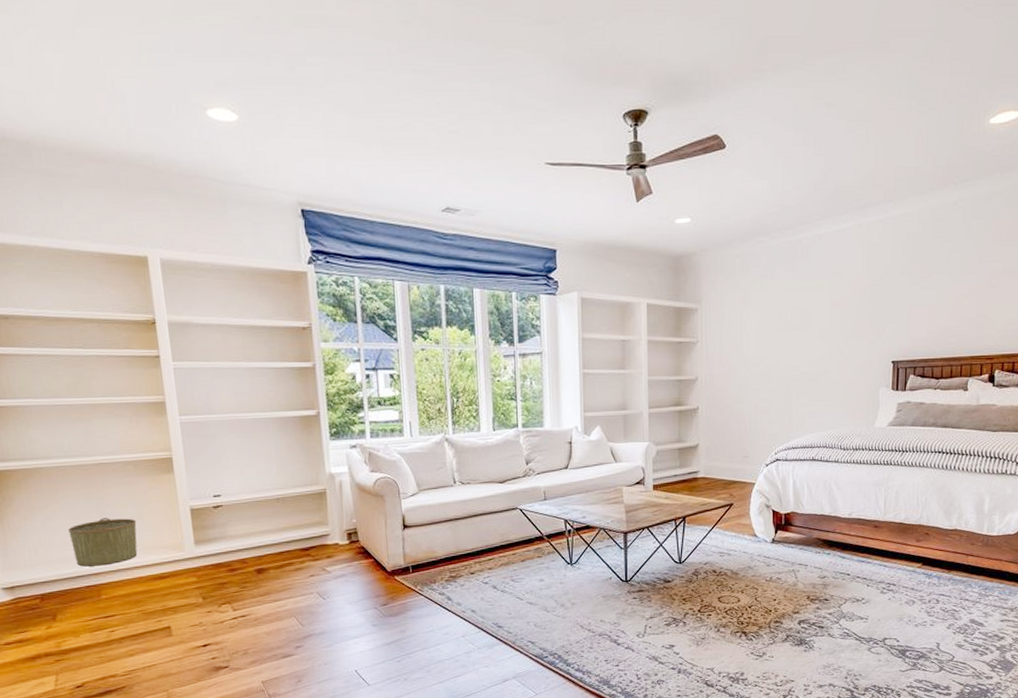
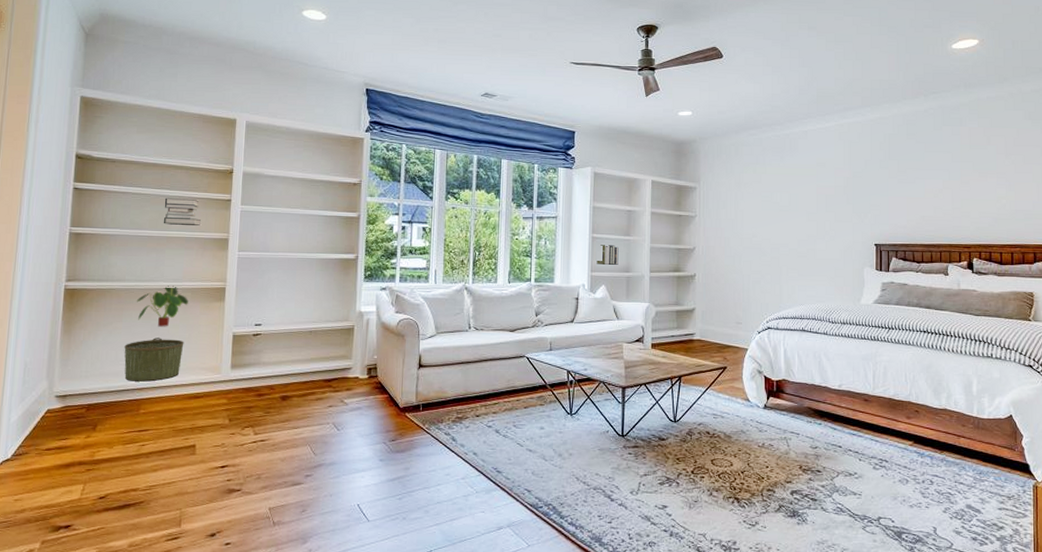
plant: none [70,459,132,506] -> present [136,286,188,327]
books: none [80,357,129,390] -> present [164,198,201,225]
books: none [589,381,614,403] -> present [596,245,619,265]

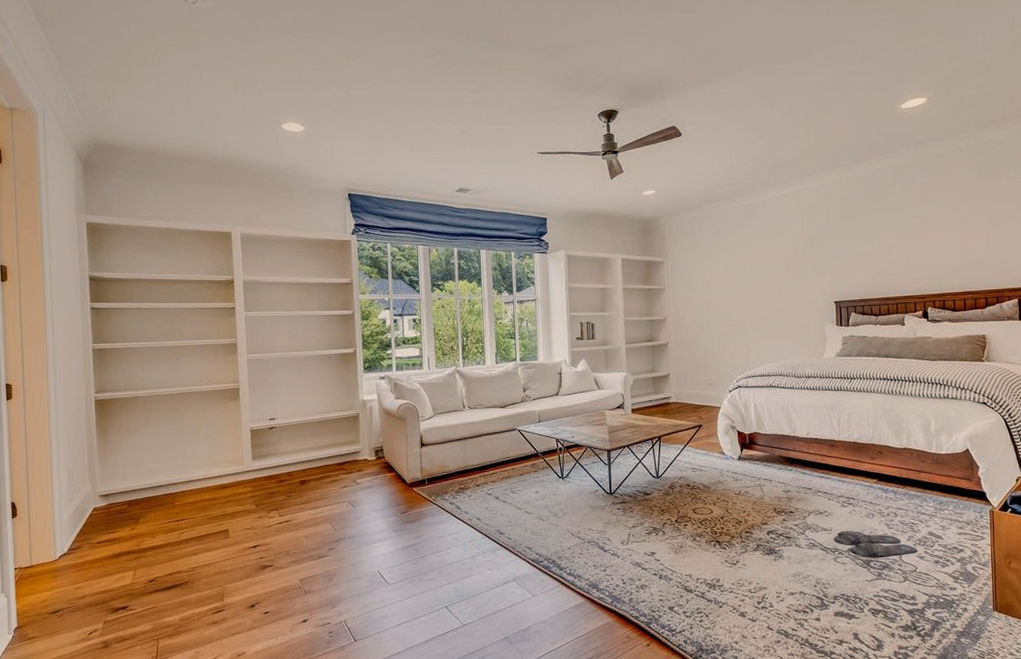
basket: present [124,338,184,382] -> none [154,437,208,478]
plant: present [136,286,188,327] -> none [160,390,207,428]
books: present [164,198,201,225] -> none [175,309,210,335]
slippers: none [863,497,954,531] -> present [834,531,918,559]

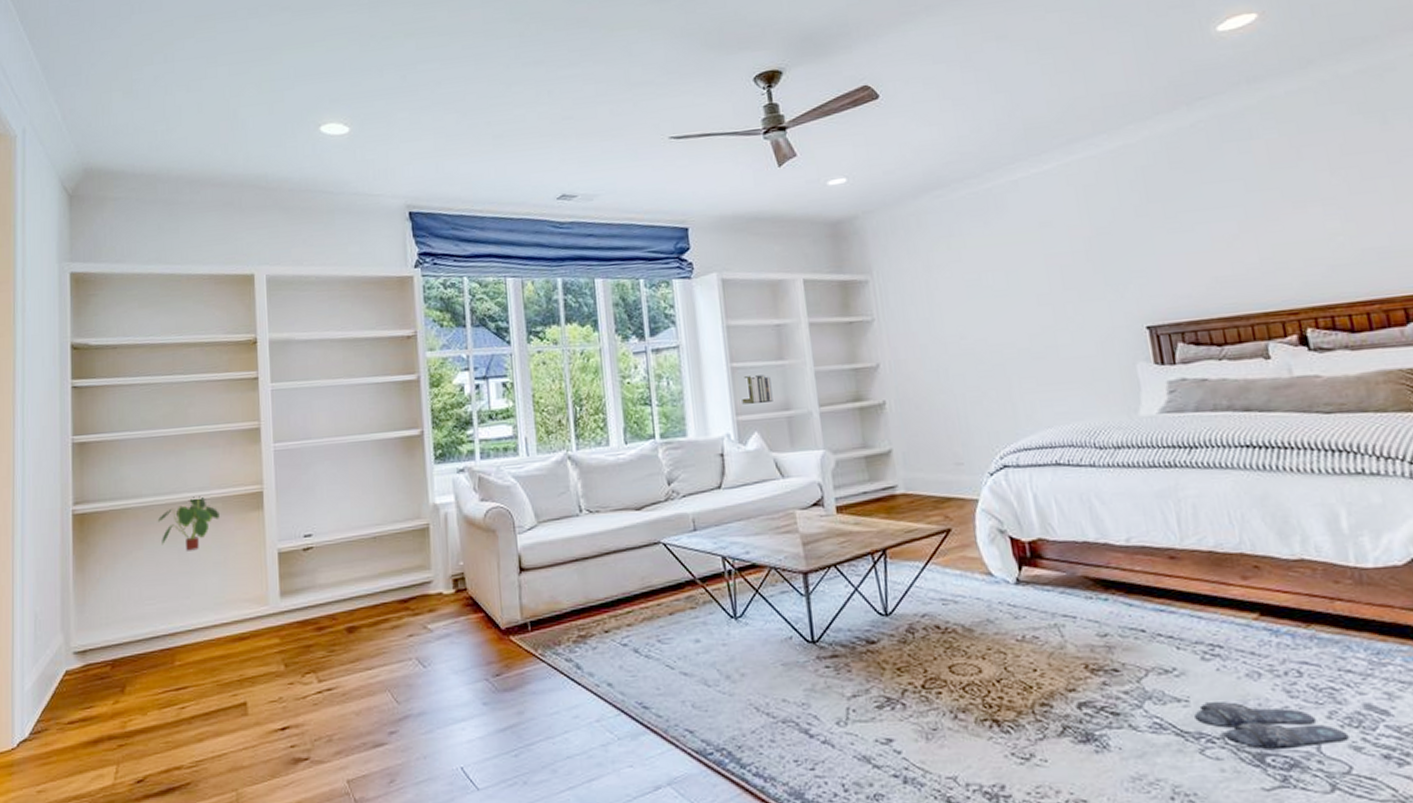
plant: none [160,390,207,428] -> present [157,496,220,551]

